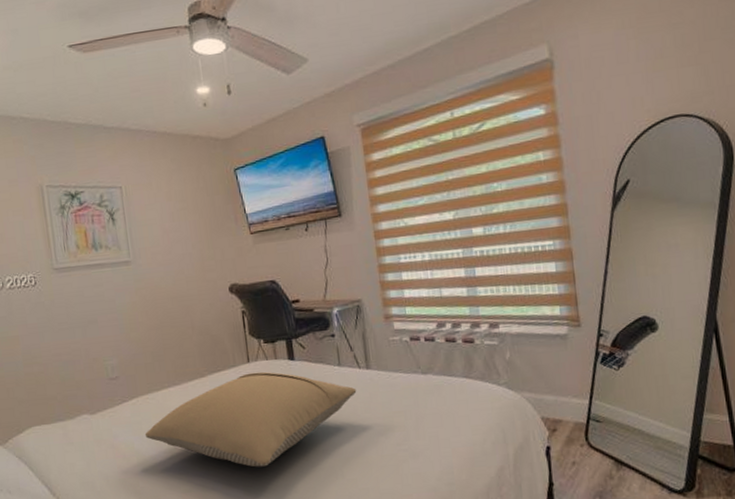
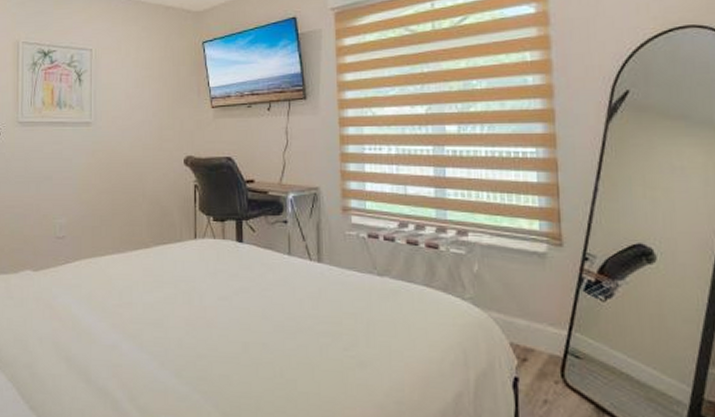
pillow: present [144,371,357,467] -> none [83,250,305,352]

